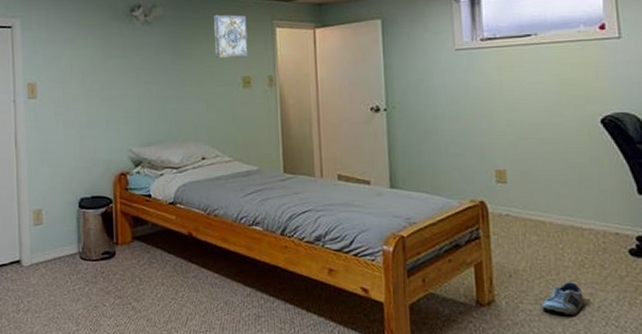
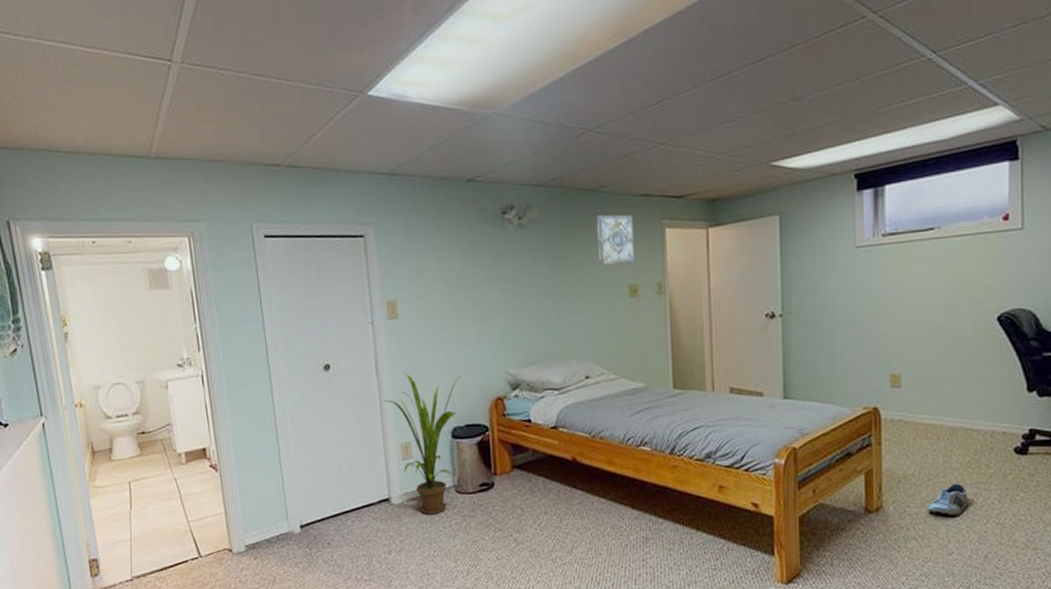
house plant: none [20,146,89,278] -> present [383,372,461,515]

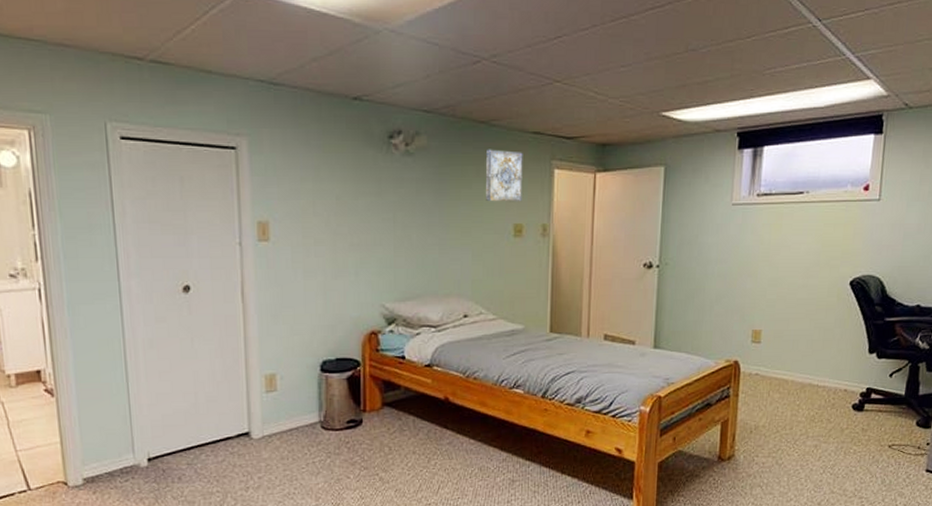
house plant: present [383,372,461,515] -> none [248,299,334,451]
shoe: present [927,483,970,517] -> none [773,436,811,467]

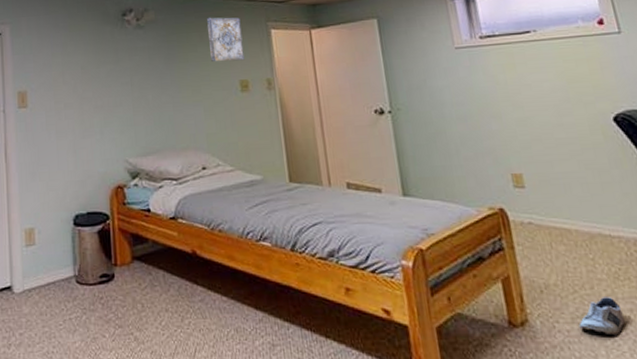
shoe: none [773,436,811,467] -> present [578,297,628,337]

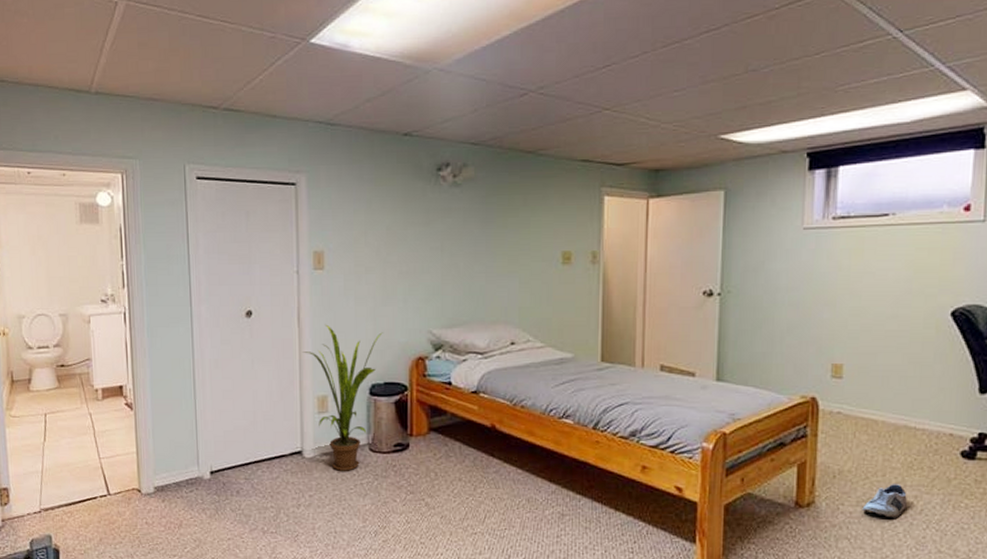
house plant: none [10,158,83,306] -> present [303,324,383,471]
wall art: present [207,17,245,62] -> none [533,178,571,230]

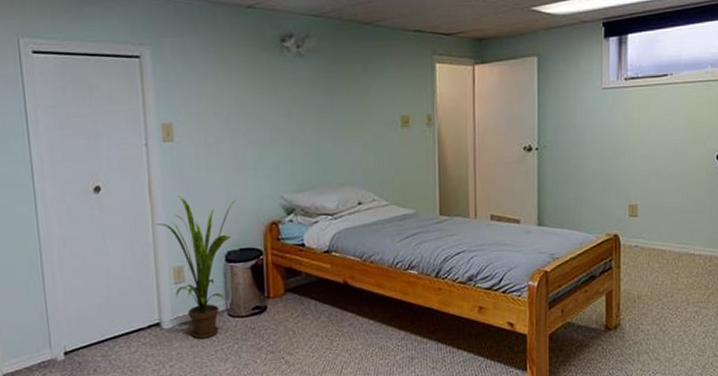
shoe: present [862,484,910,520] -> none [657,302,692,333]

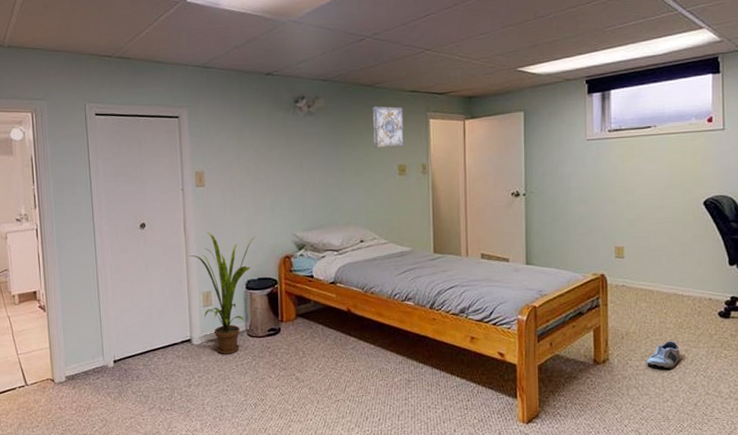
wall art: none [372,47,407,96] -> present [373,106,404,148]
shoe: none [657,302,692,333] -> present [646,341,682,370]

